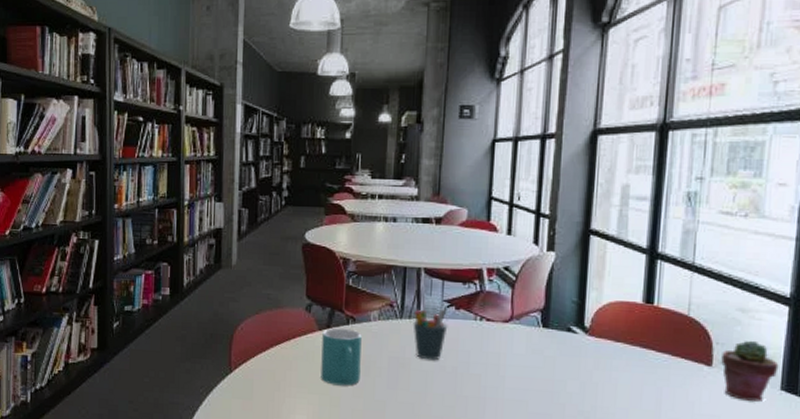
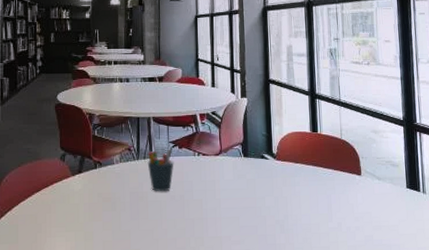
mug: present [321,328,362,386] -> none [75,172,108,222]
potted succulent: present [721,340,779,402] -> none [366,153,403,199]

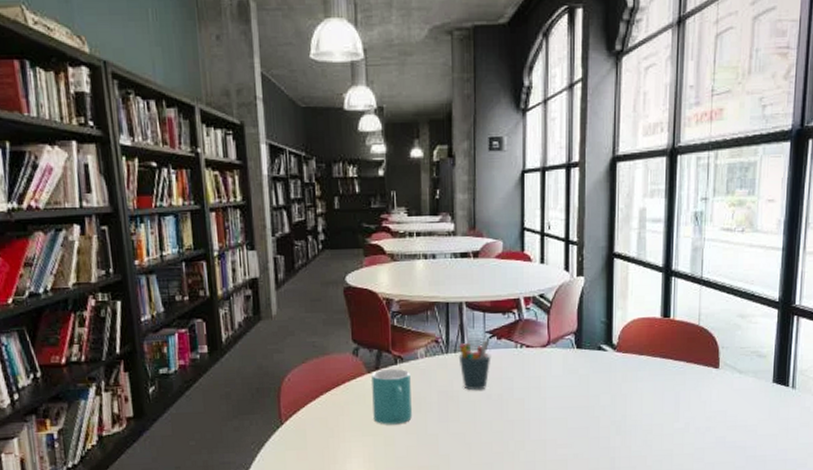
mug: none [75,172,108,222] -> present [371,368,412,425]

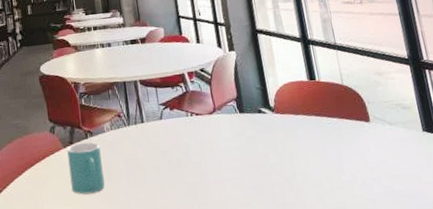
pen holder: present [458,340,491,391] -> none [138,111,167,158]

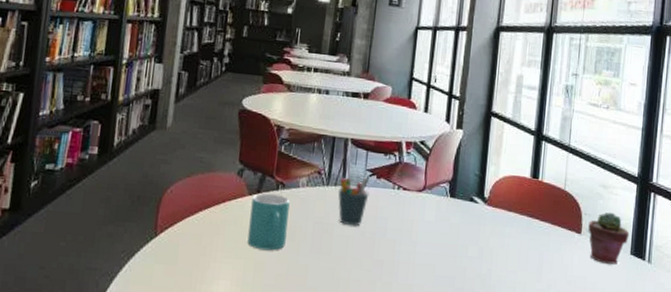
pen holder: none [138,111,167,158] -> present [338,177,369,226]
potted succulent: none [374,95,417,145] -> present [588,212,630,265]

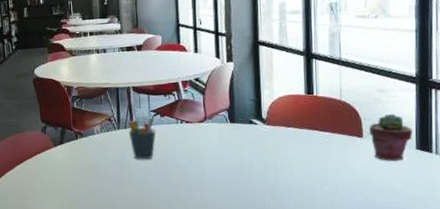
mug: present [247,193,290,251] -> none [57,142,92,189]

